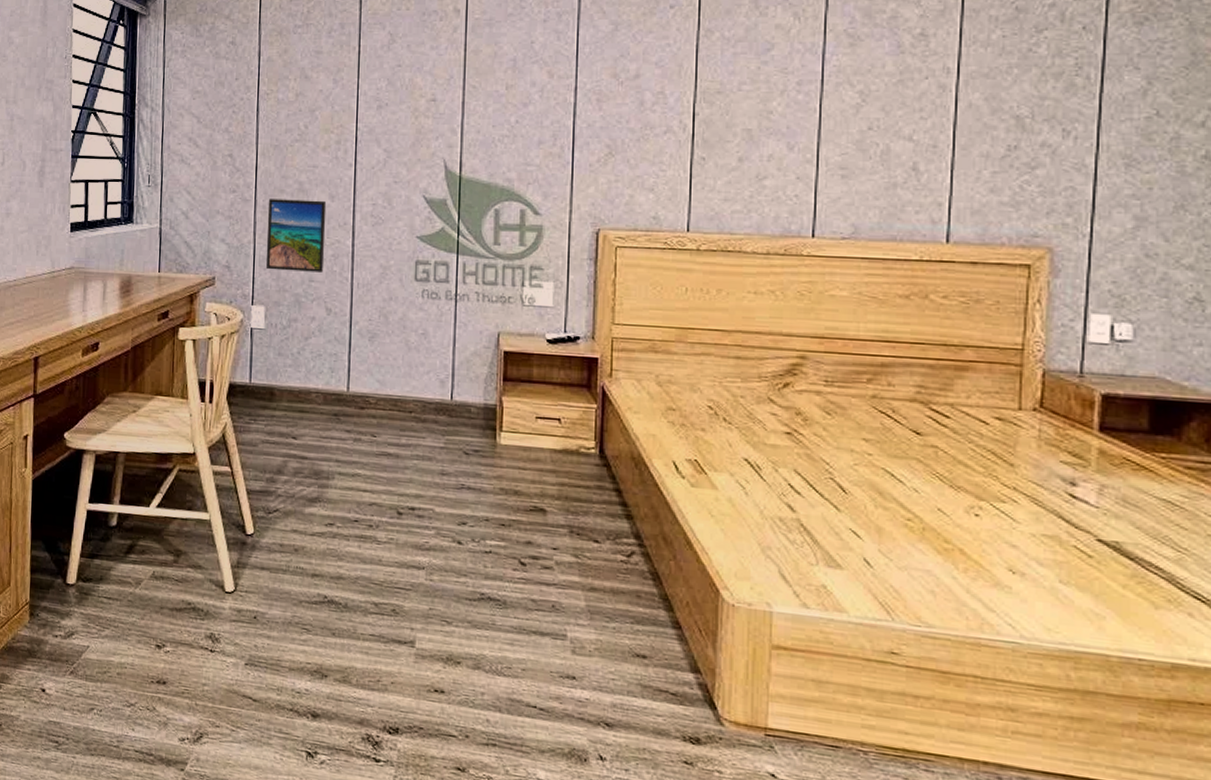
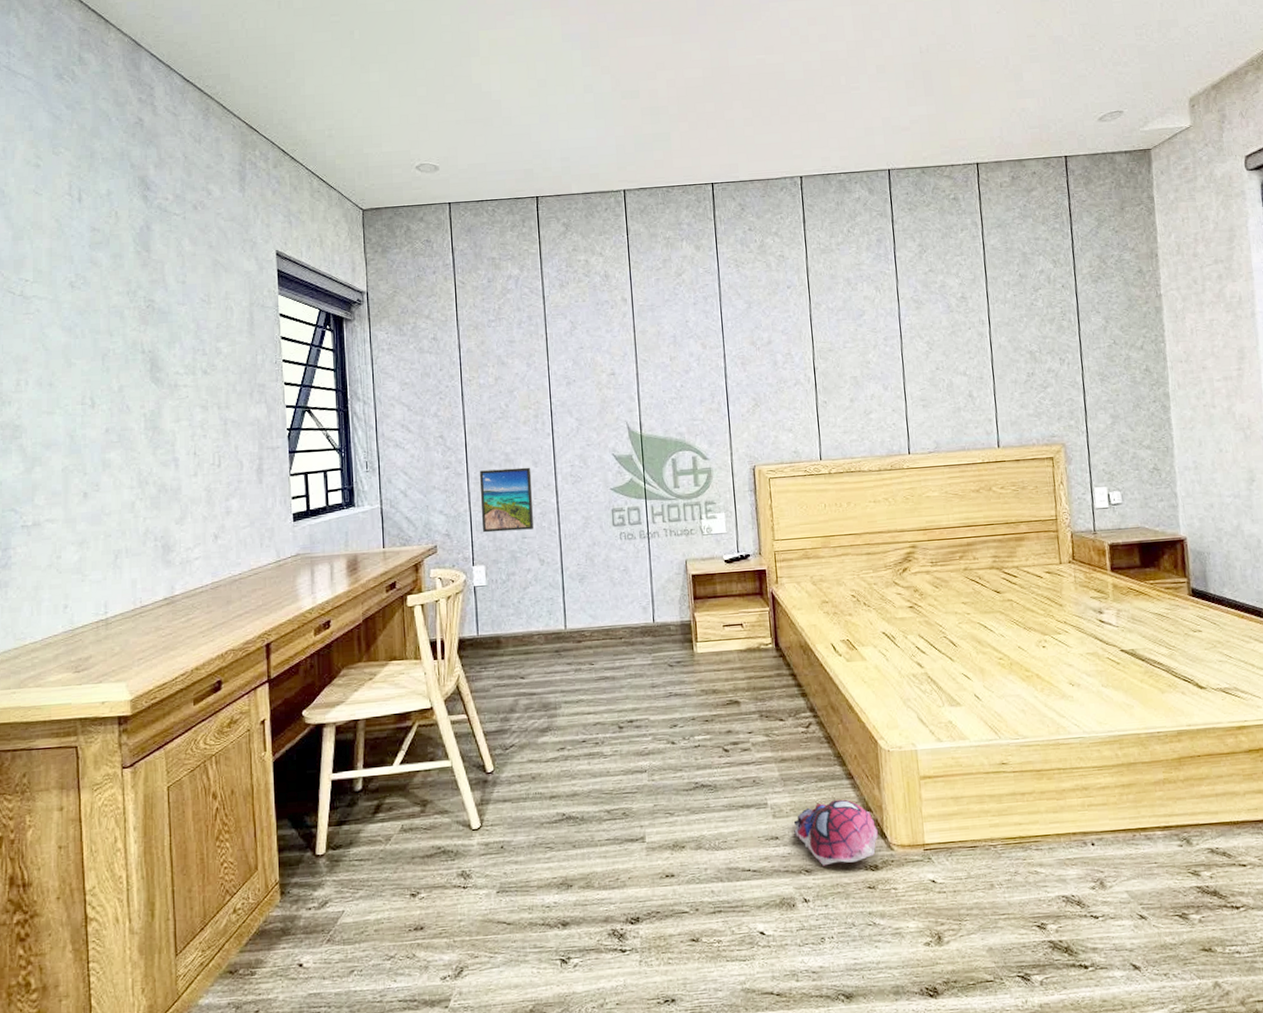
plush toy: none [596,649,707,729] -> present [794,799,879,866]

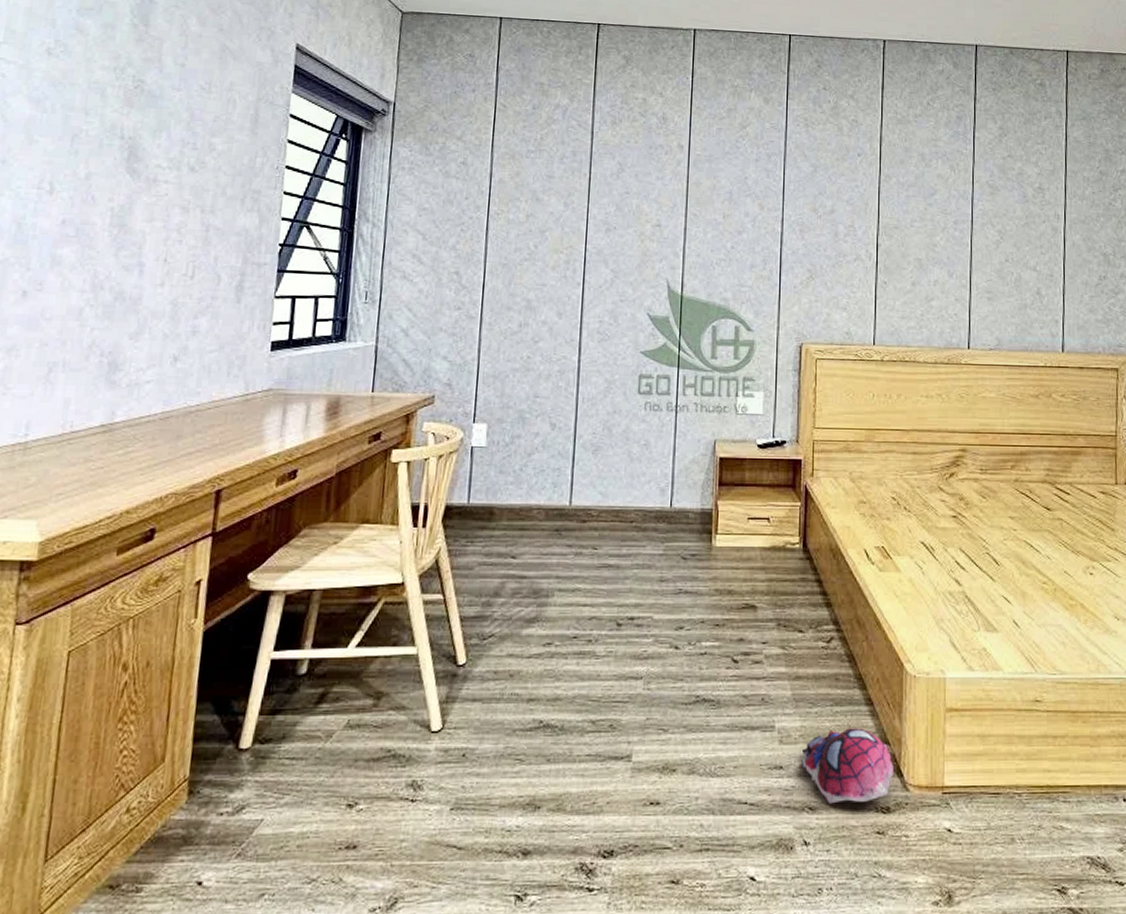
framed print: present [479,467,533,533] -> none [489,316,554,388]

